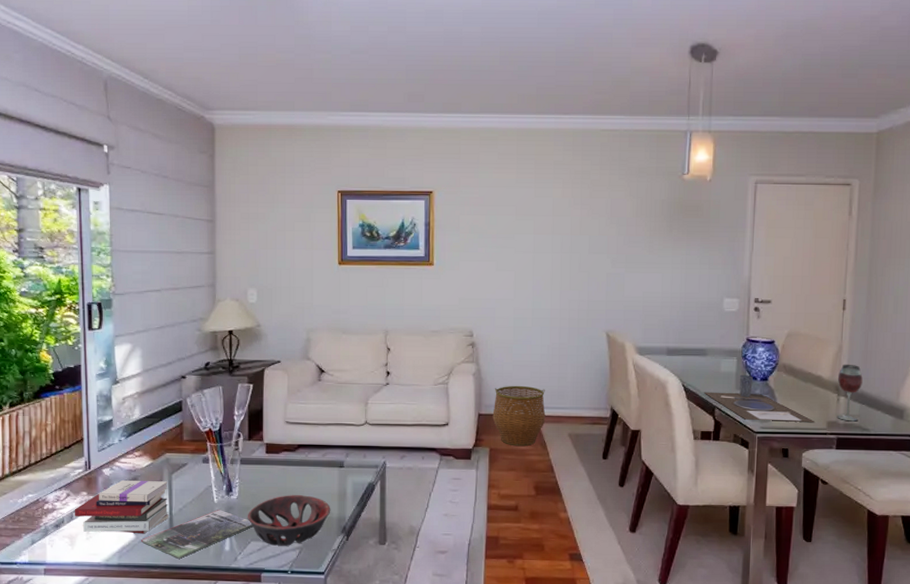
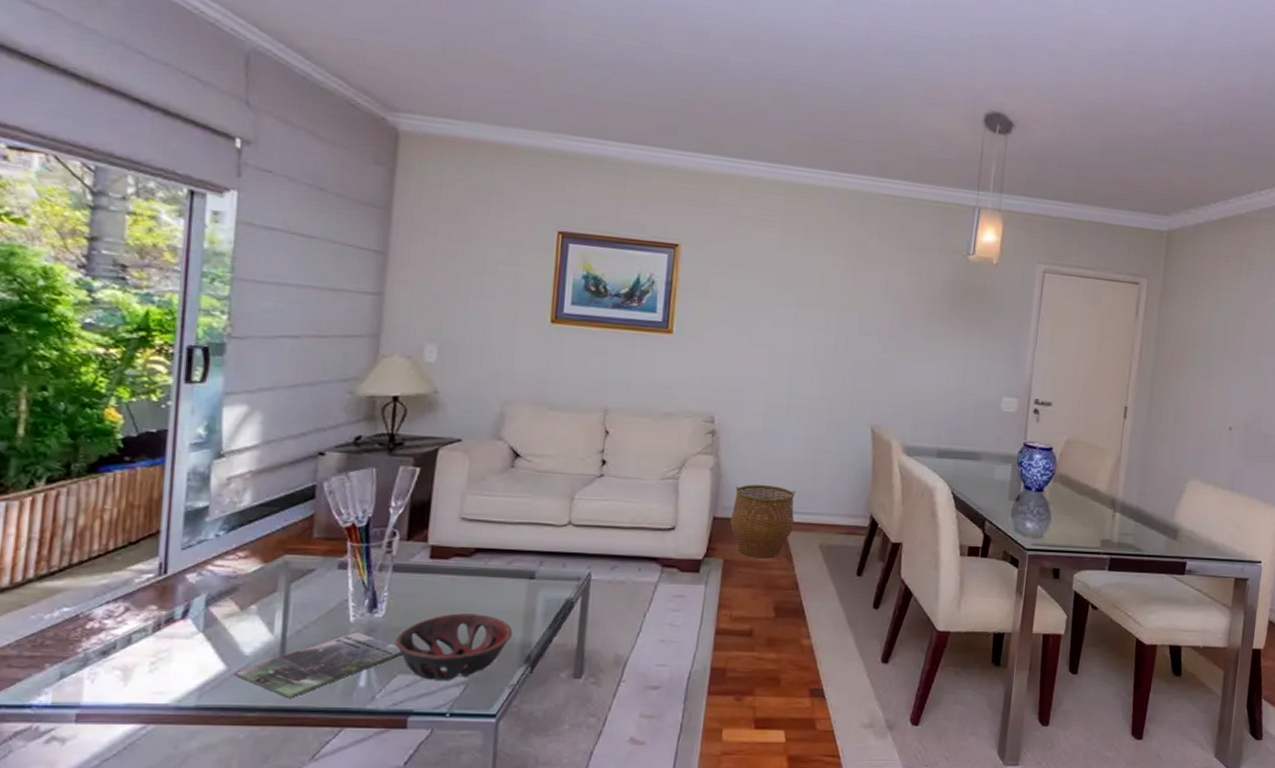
books: present [74,480,168,534] -> none [133,590,284,665]
place setting: present [704,374,814,422] -> none [974,483,1088,540]
wineglass: present [837,364,863,422] -> none [1111,477,1140,541]

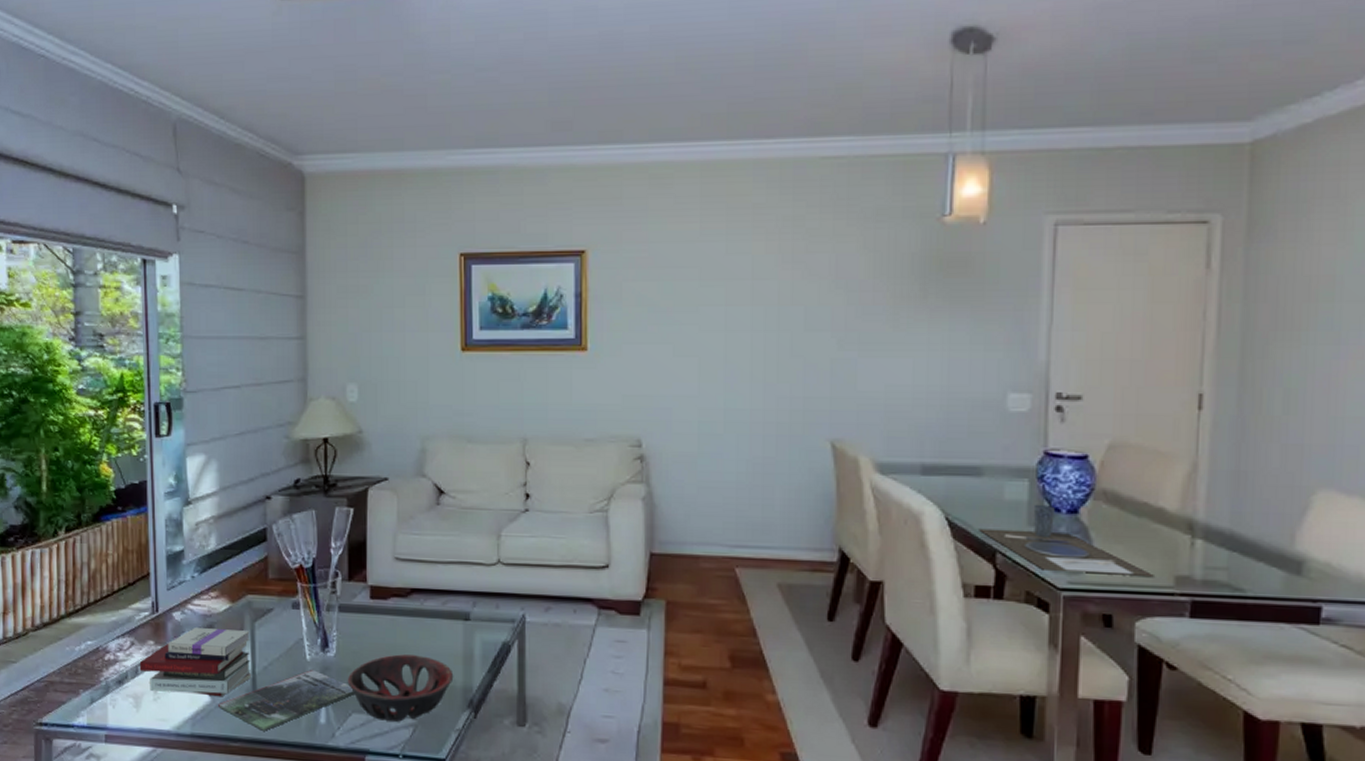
books: none [133,590,284,665] -> present [139,628,251,697]
basket: present [730,484,796,558] -> none [669,514,745,600]
place setting: none [974,483,1088,540] -> present [979,504,1154,576]

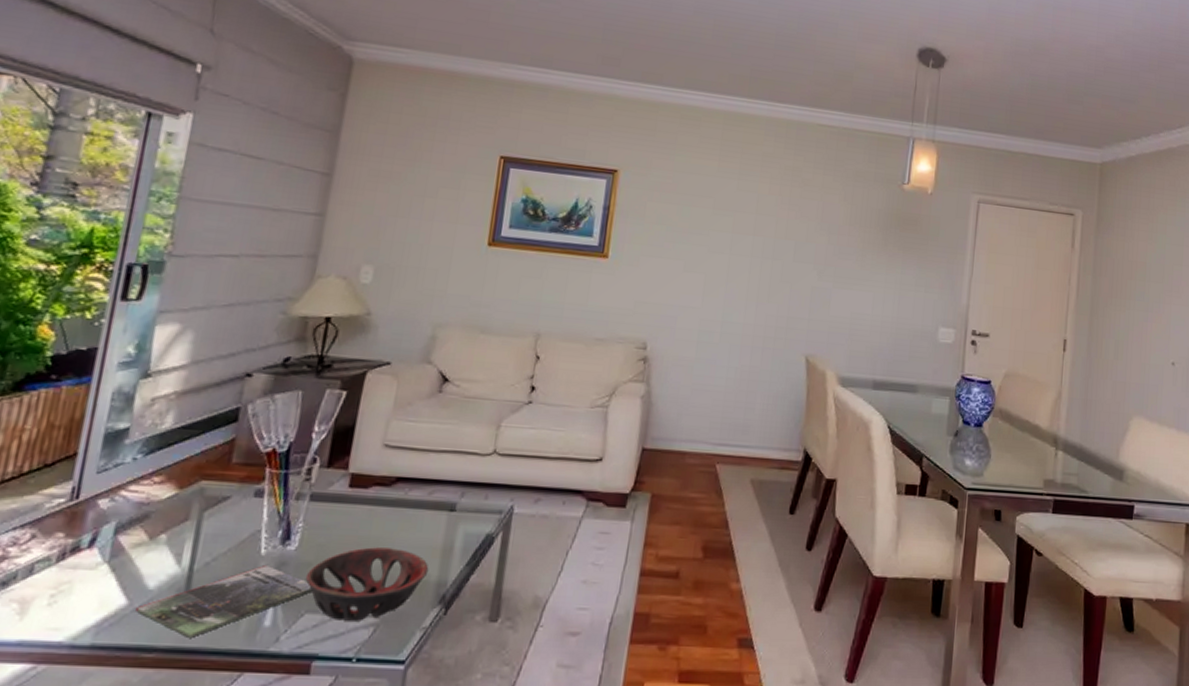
books: present [139,628,251,697] -> none [35,517,196,599]
place setting: present [979,504,1154,576] -> none [911,418,1030,479]

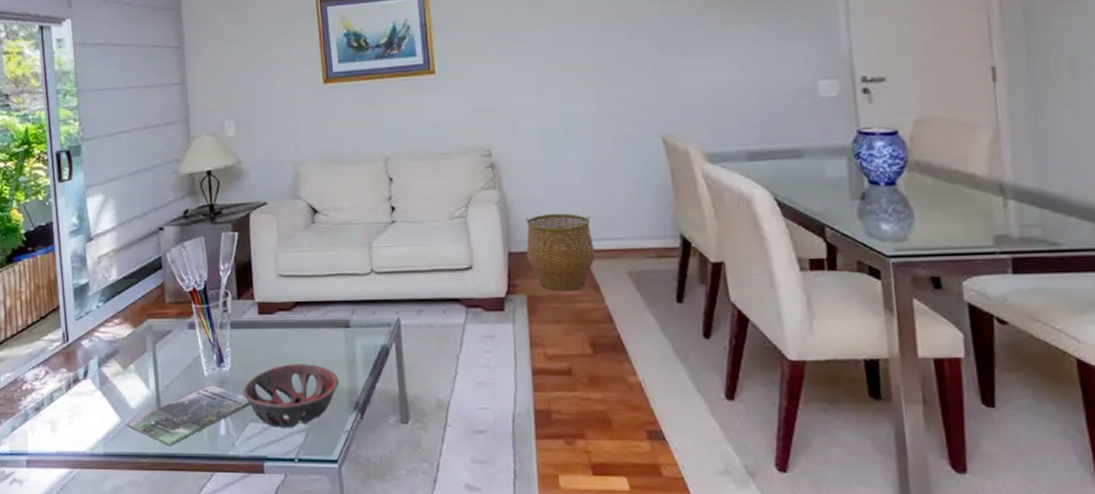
basket: none [659,414,728,494] -> present [525,213,595,292]

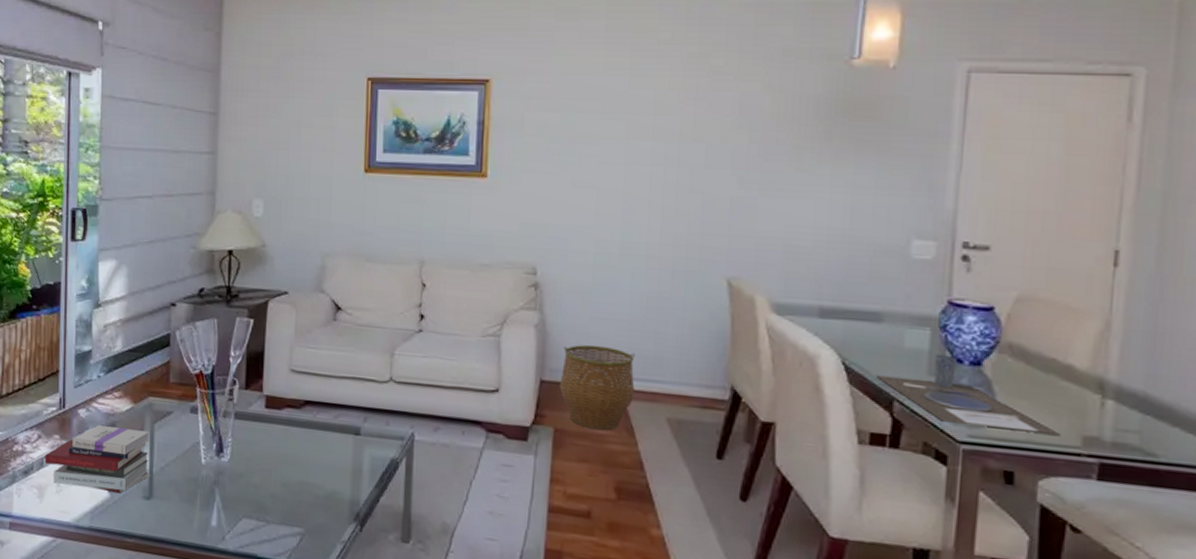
books: none [54,353,155,417] -> present [44,425,150,494]
magazine: present [127,385,251,446] -> none [116,473,246,530]
decorative bowl: present [242,364,340,428] -> none [239,463,342,530]
place setting: none [806,179,974,241] -> present [876,353,1060,435]

